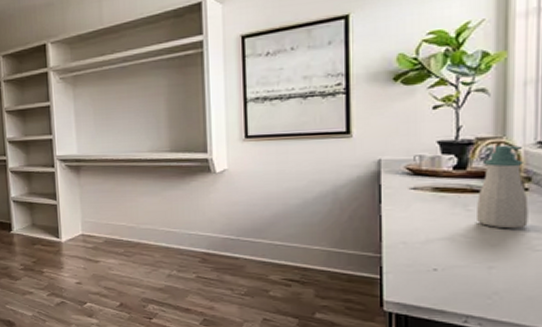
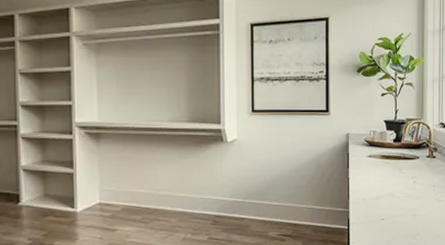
soap bottle: present [477,145,529,229] -> none [407,124,436,186]

